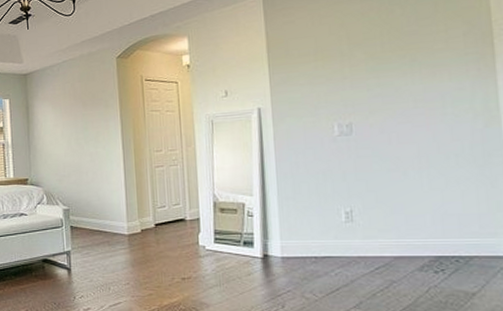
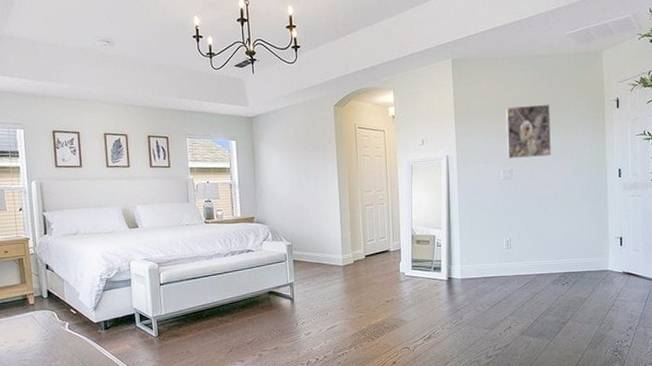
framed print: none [338,39,410,111] -> present [505,104,551,159]

